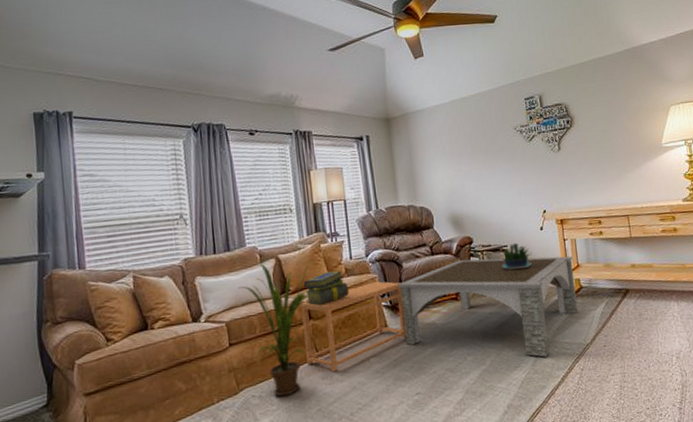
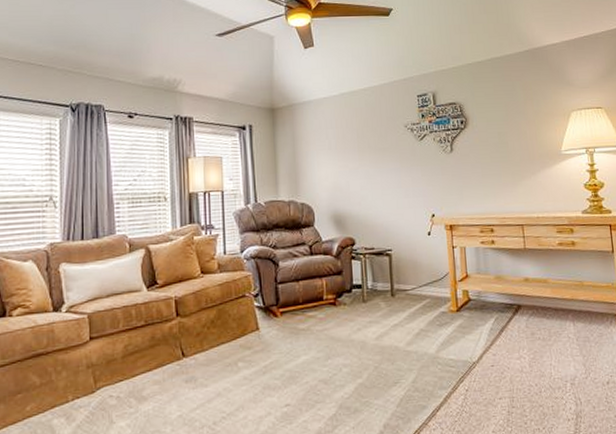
house plant: present [237,260,313,397] -> none [103,252,184,399]
side table: present [301,281,407,372] -> none [169,280,279,375]
stack of books: present [304,270,349,306] -> none [174,265,220,303]
coffee table: present [398,256,578,357] -> none [272,261,465,374]
potted plant: present [501,243,533,270] -> none [384,248,419,277]

